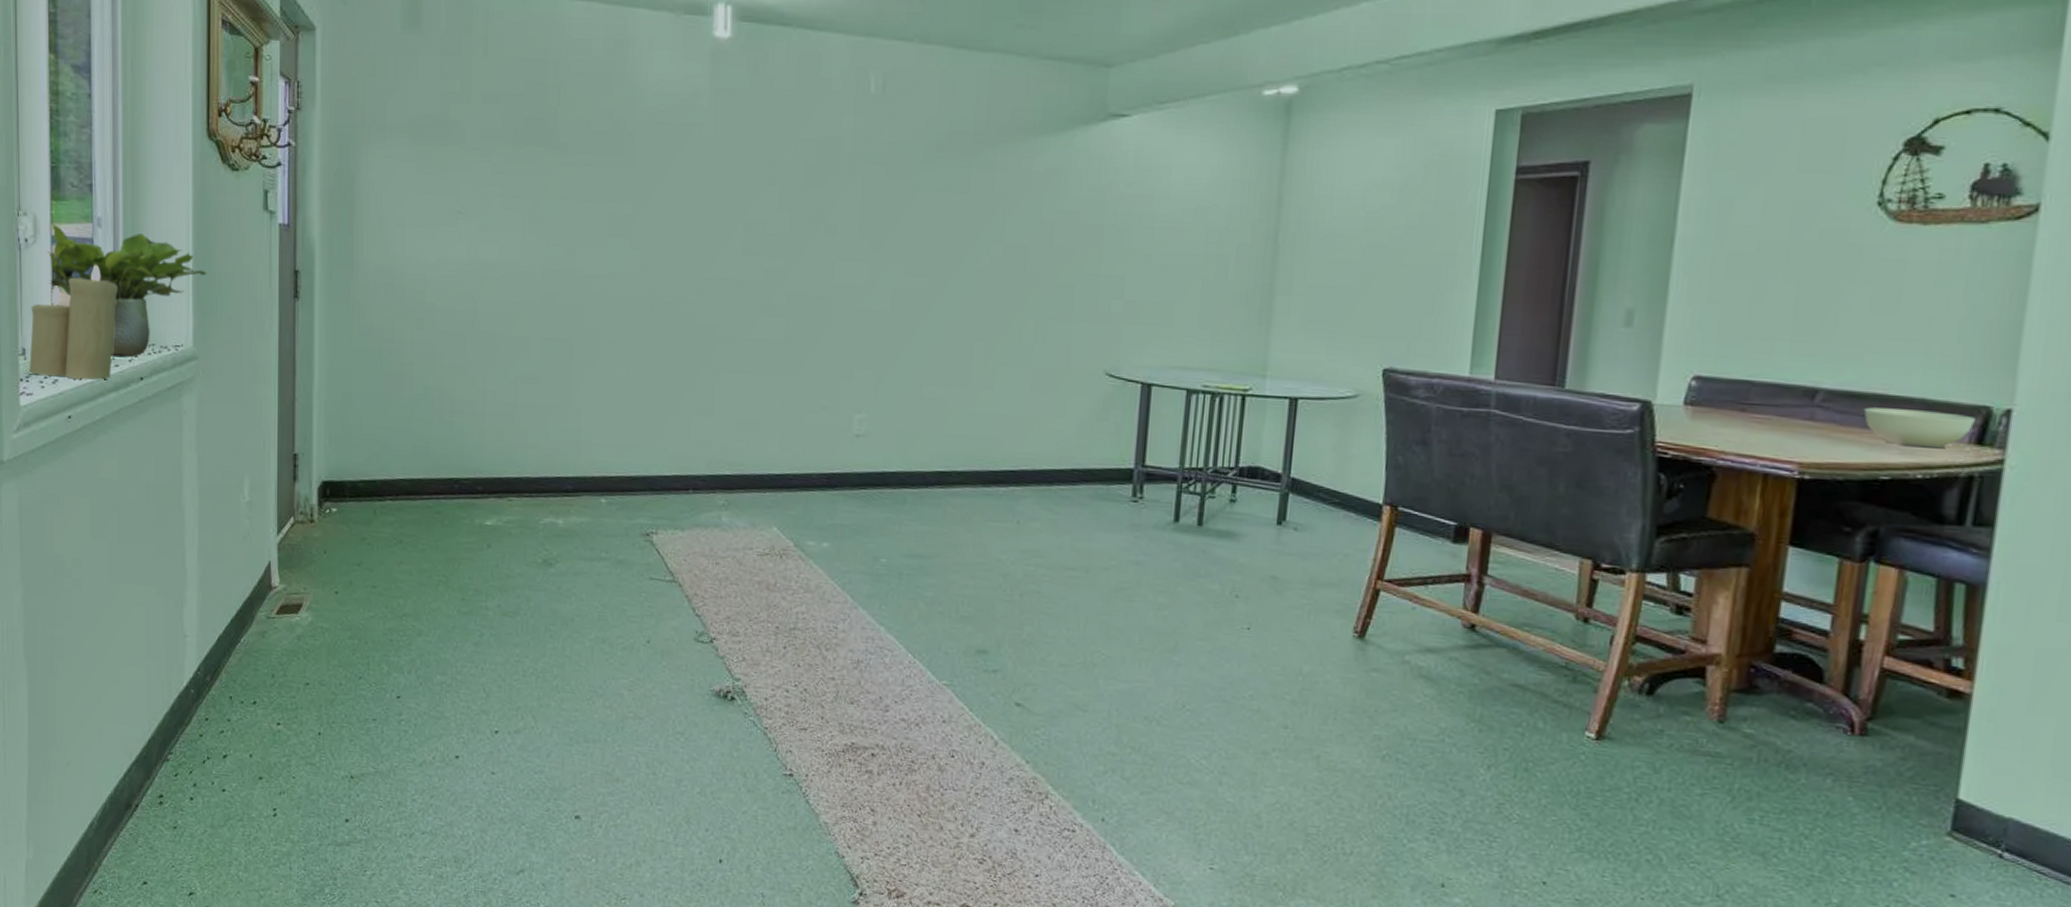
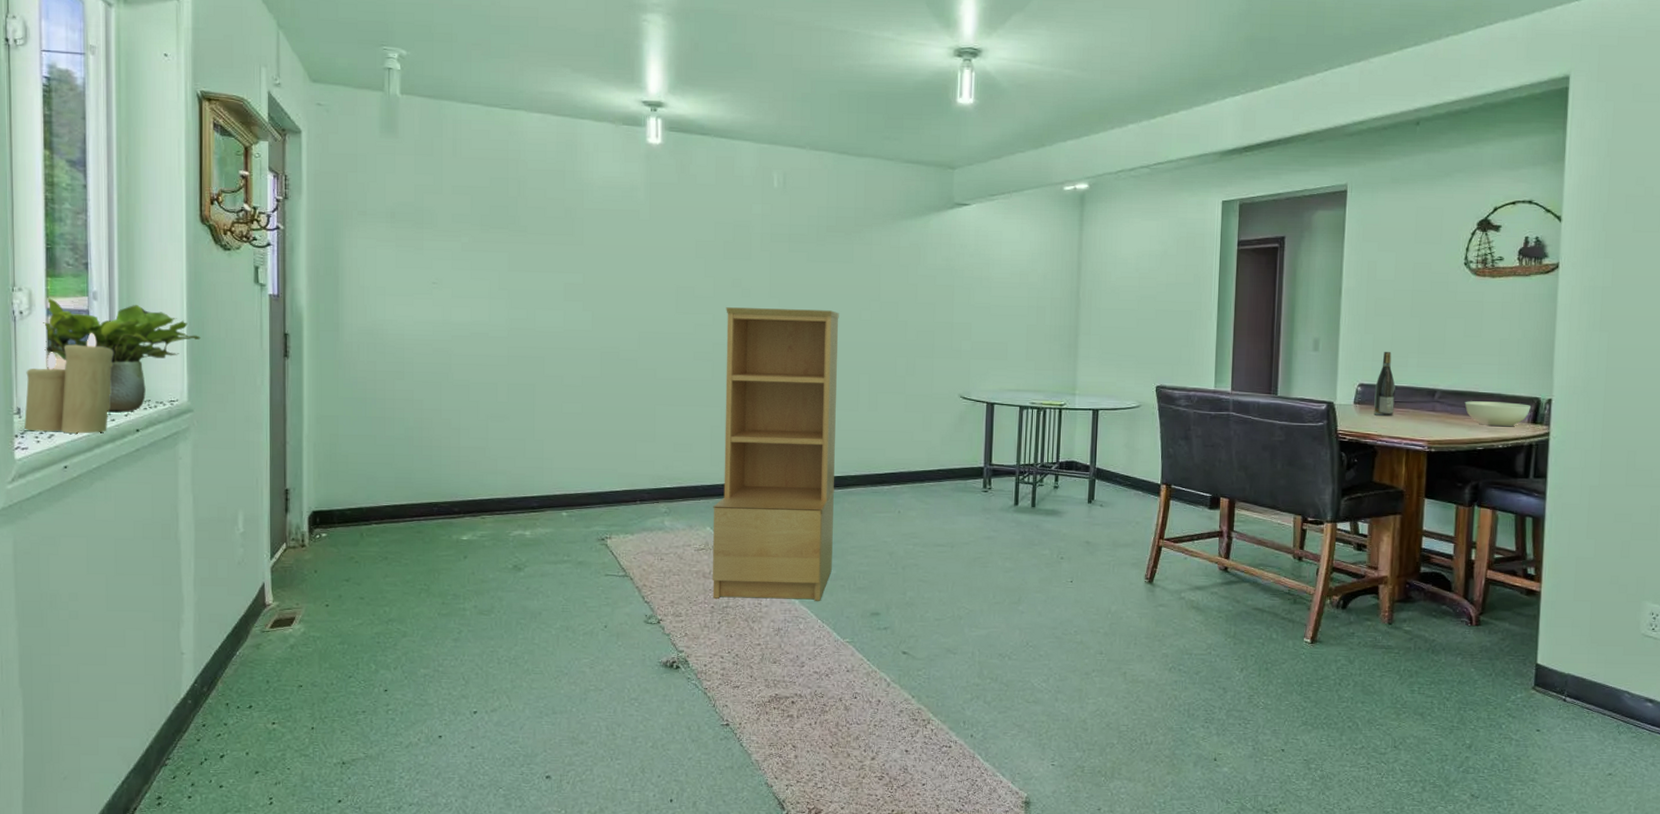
bookshelf: none [777,248,949,630] -> present [712,307,839,601]
wine bottle: none [1714,331,1752,426] -> present [1374,352,1396,417]

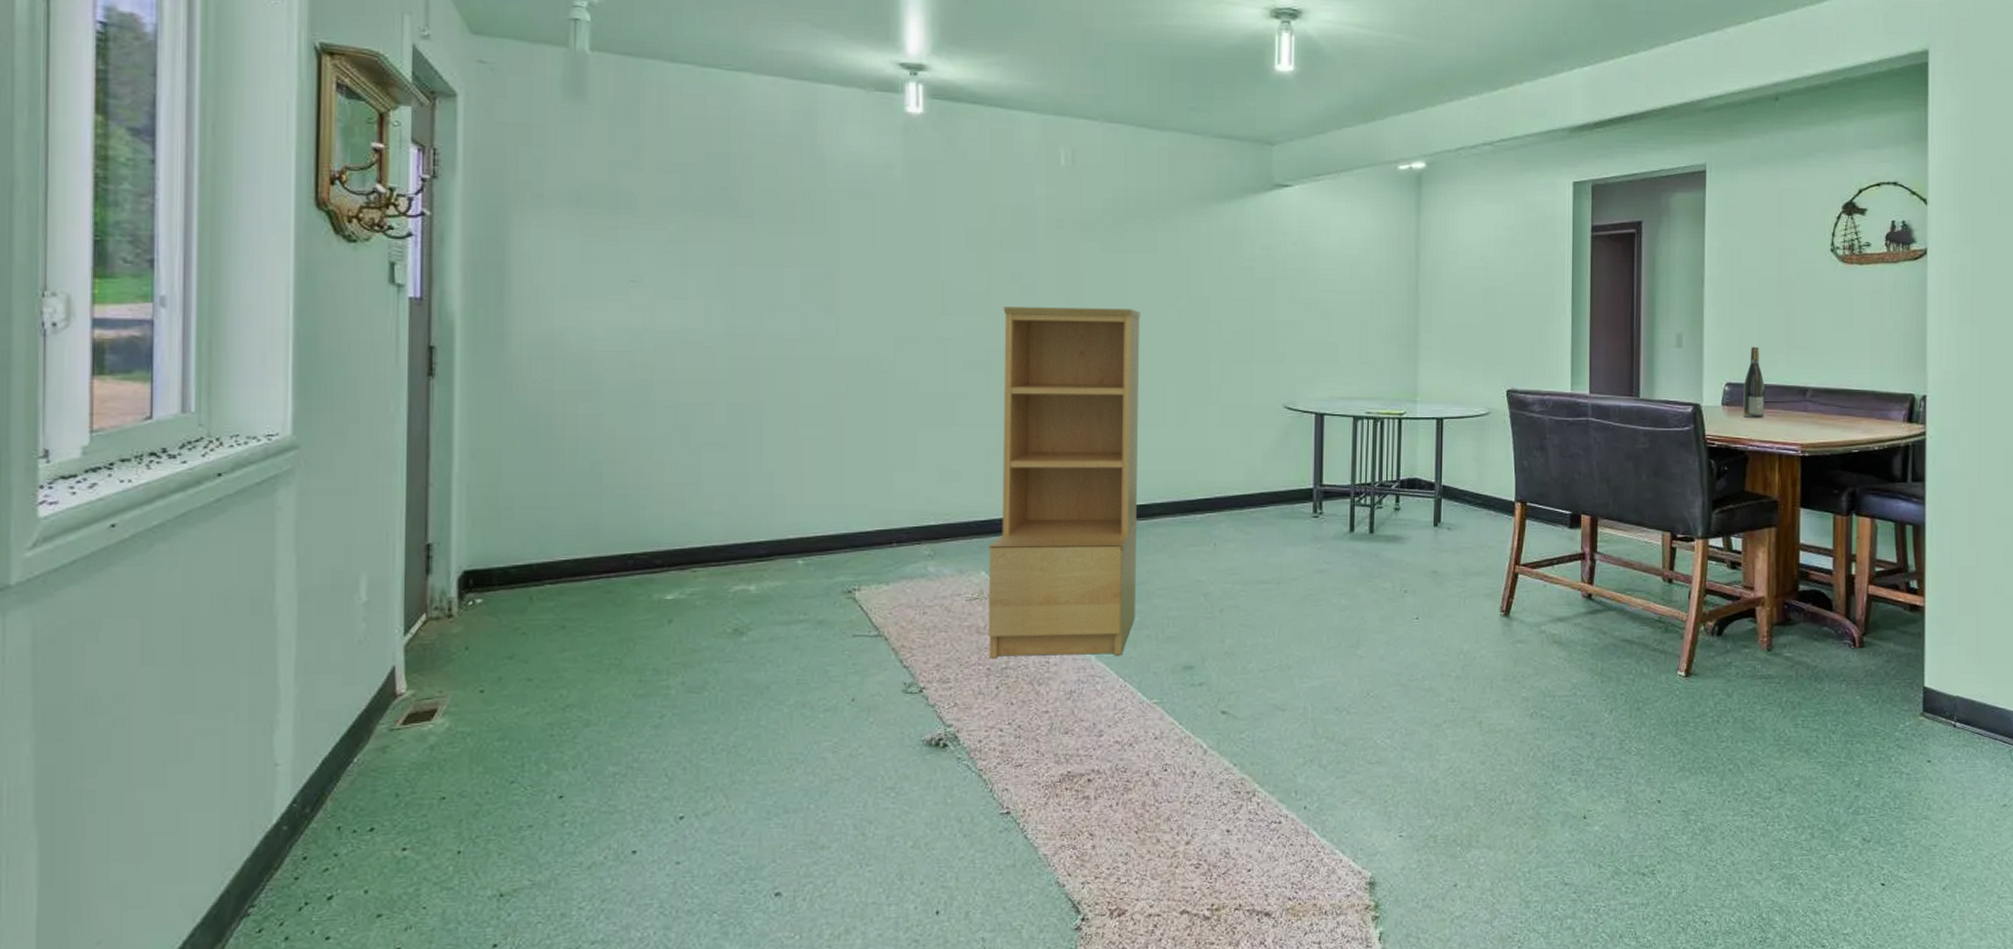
candle: present [24,333,113,434] -> none [54,350,187,481]
potted plant: present [43,297,201,413] -> none [86,303,312,453]
bowl: present [1464,401,1532,427] -> none [1837,399,1906,427]

